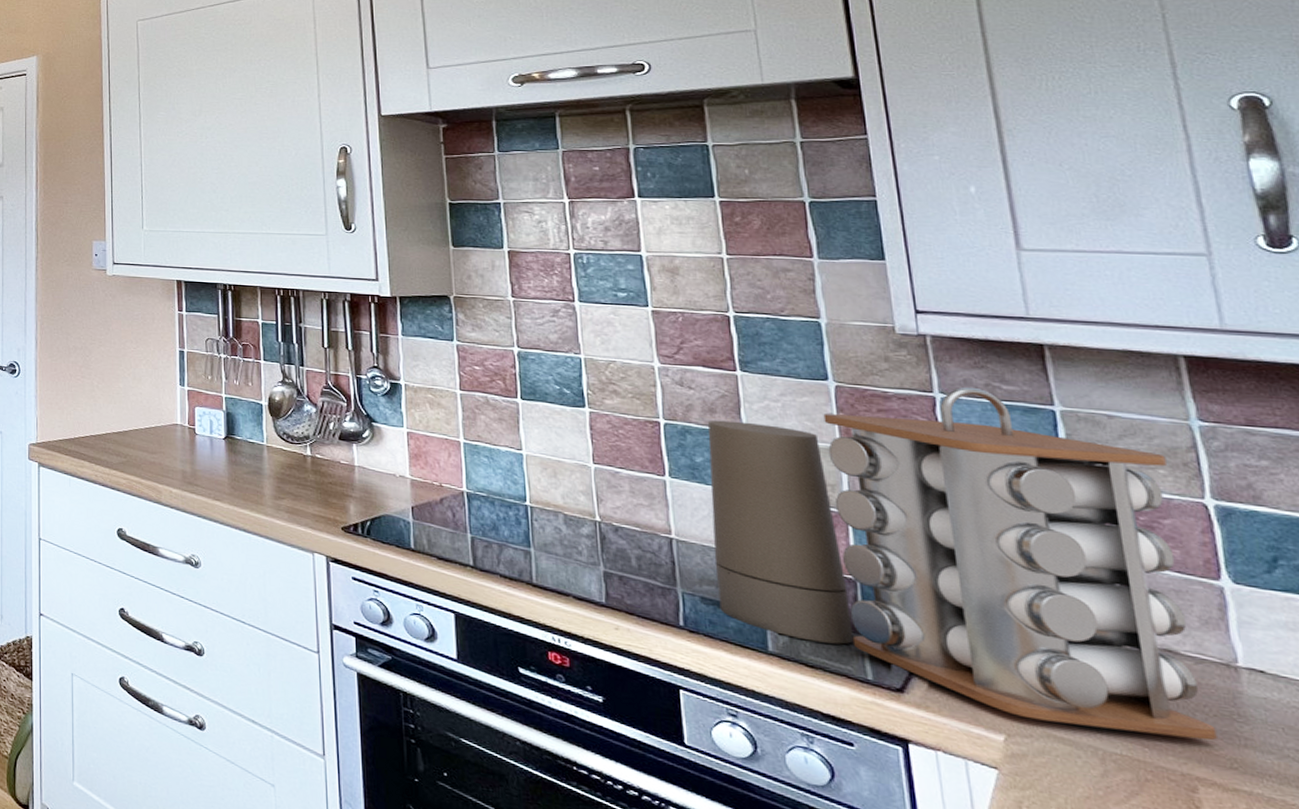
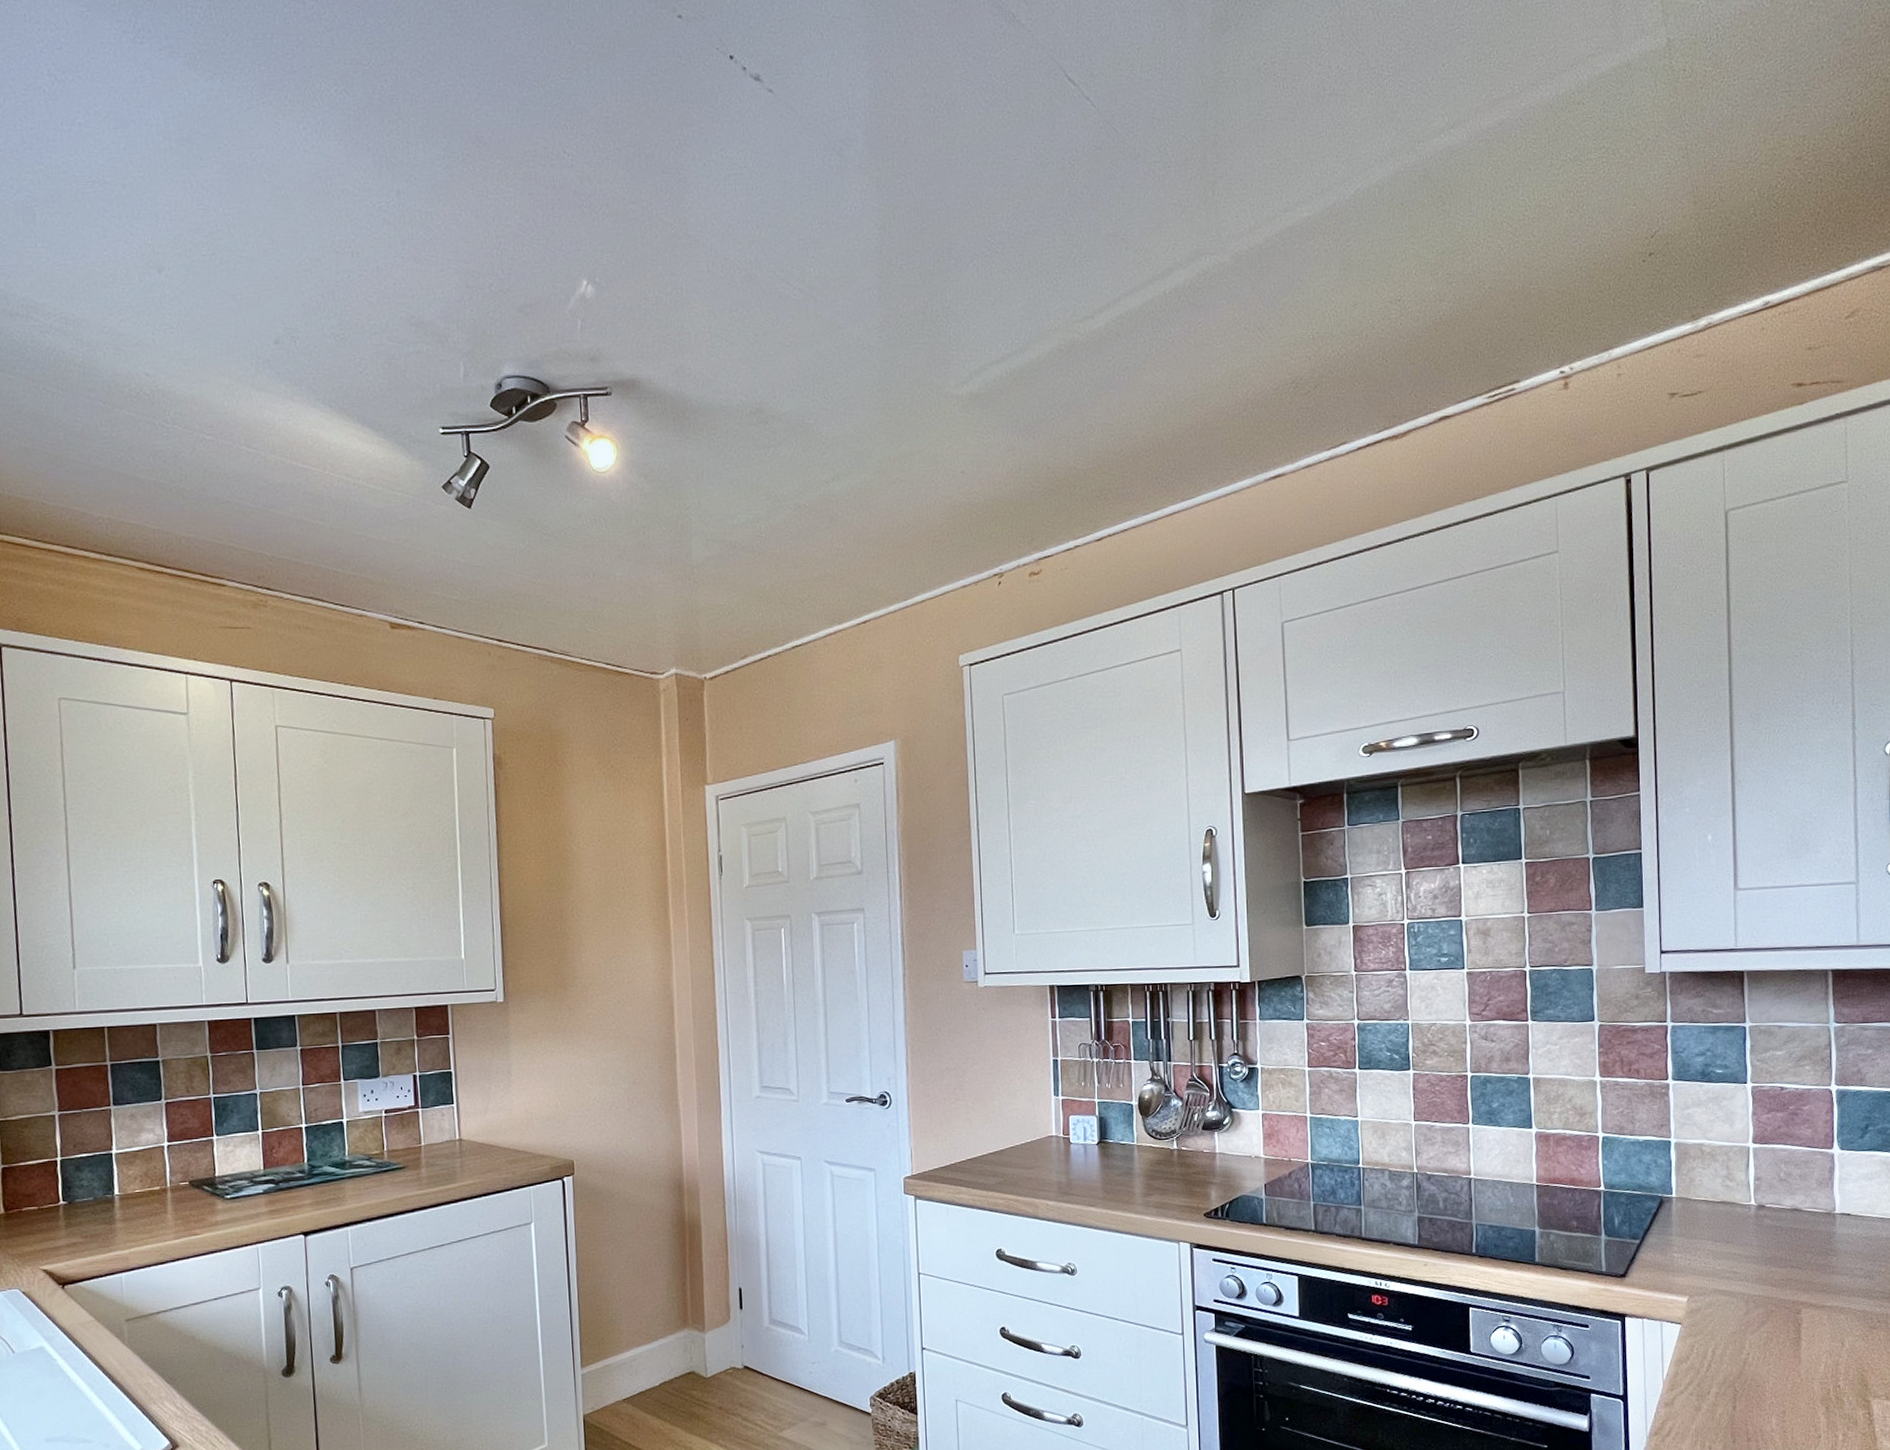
canister: present [708,420,854,645] -> none [1501,1066,1595,1248]
spice rack: present [823,386,1217,741] -> none [1589,1014,1817,1281]

